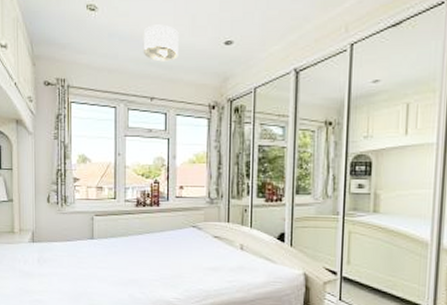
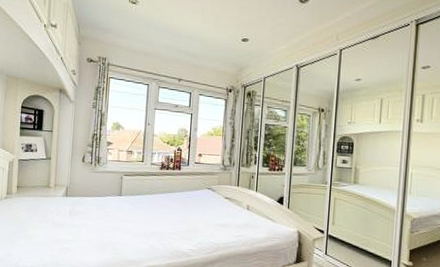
ceiling light: present [143,24,179,62] -> none [174,20,205,51]

